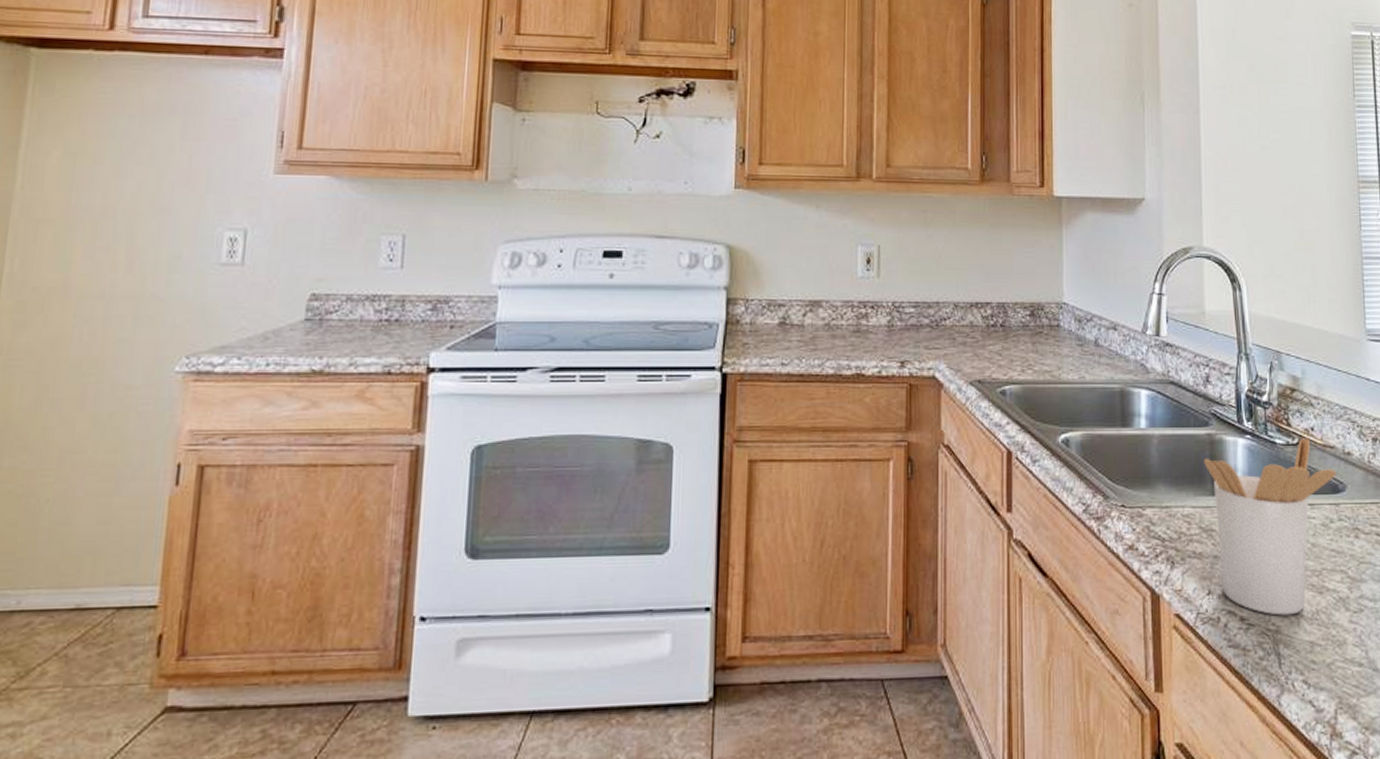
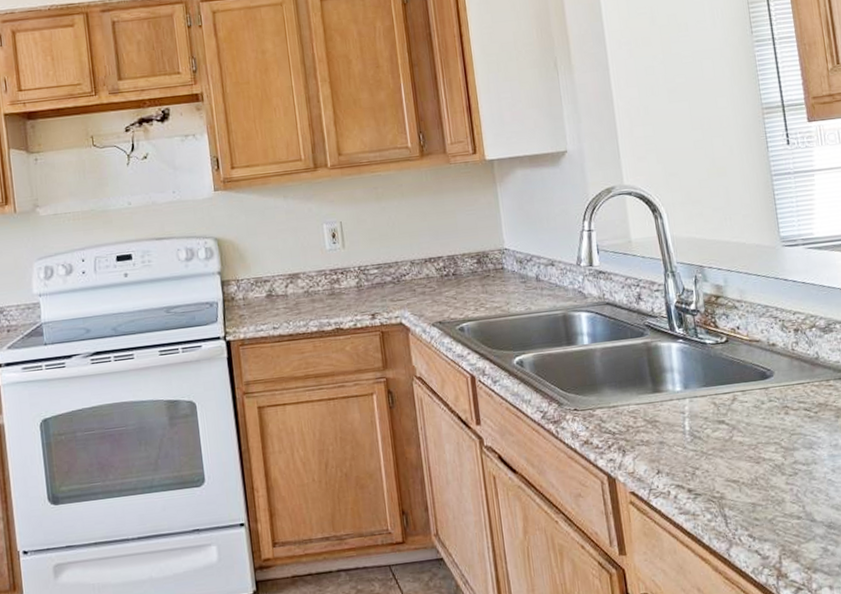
utensil holder: present [1204,438,1337,616] -> none [643,336,764,485]

